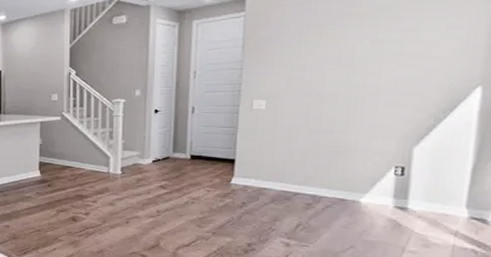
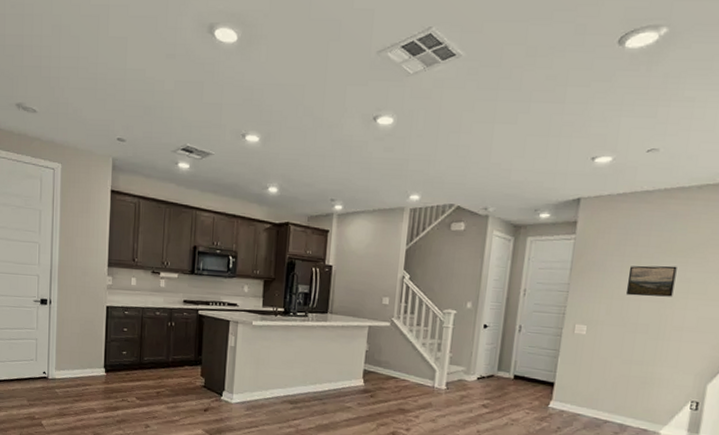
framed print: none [307,29,366,65] -> present [625,265,677,297]

